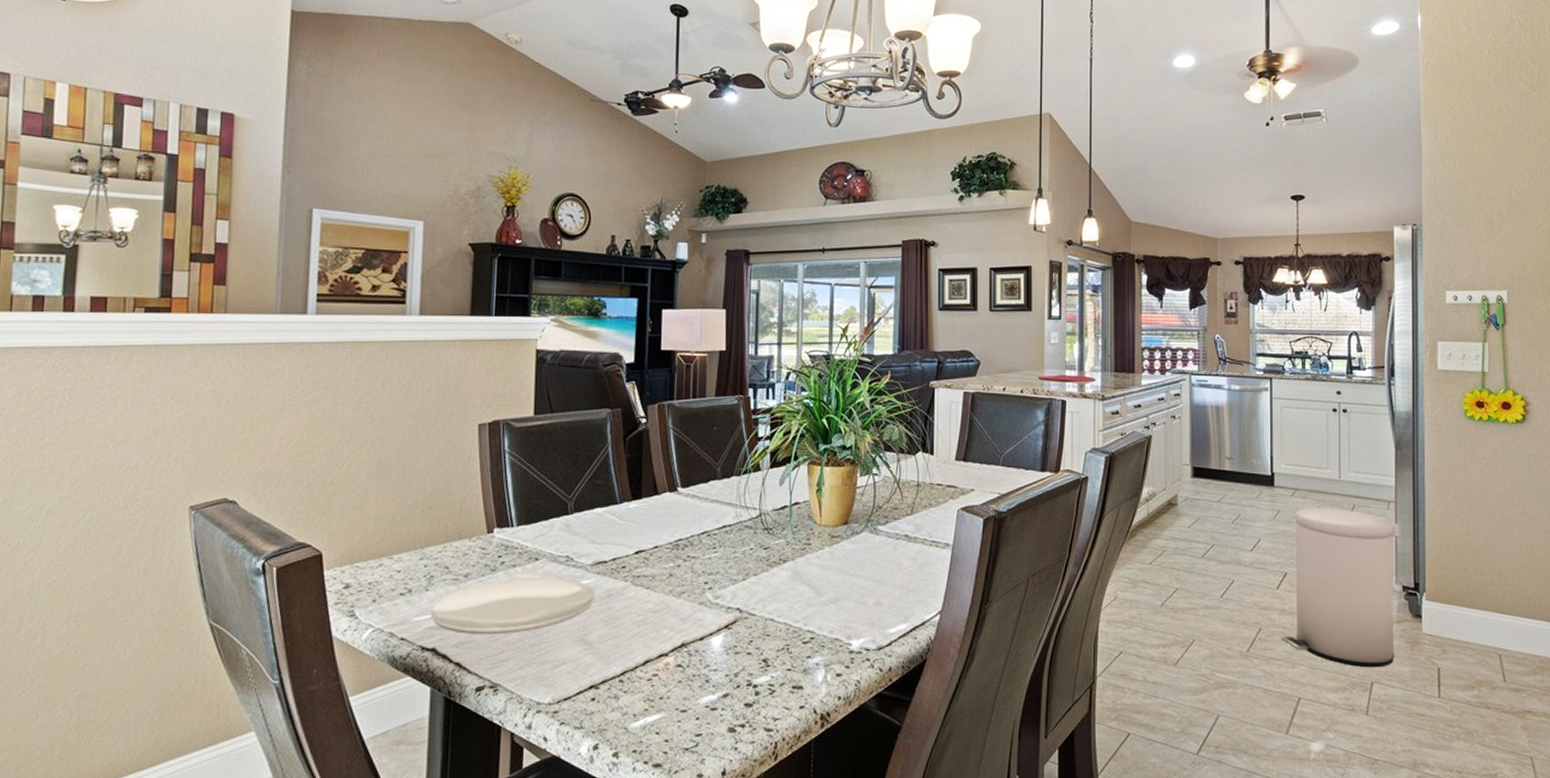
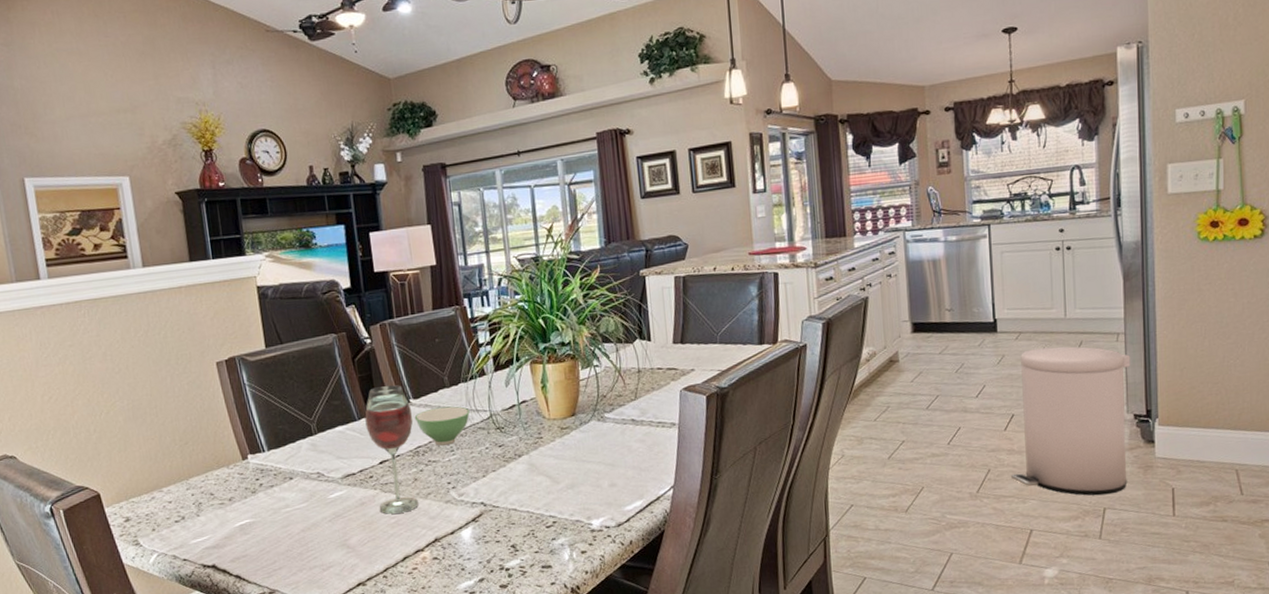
plate: present [430,577,596,635] -> none [204,492,351,550]
wineglass: none [626,470,678,610] -> present [364,385,419,514]
bowl: none [679,500,738,541] -> present [414,406,470,446]

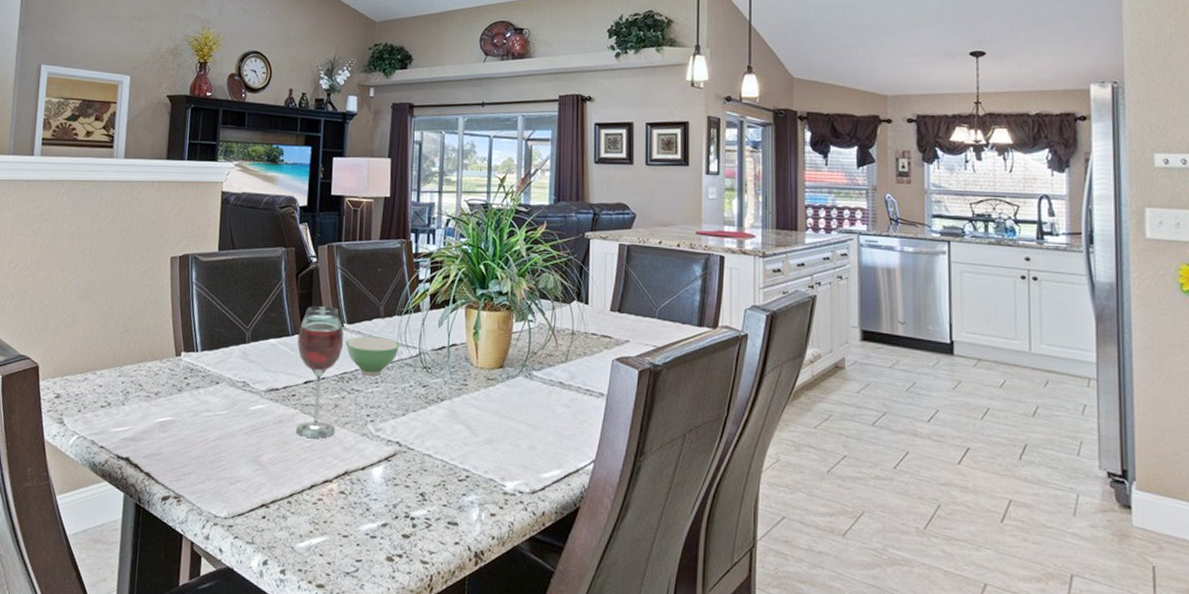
pedal bin: present [1011,346,1131,496] -> none [964,379,1104,560]

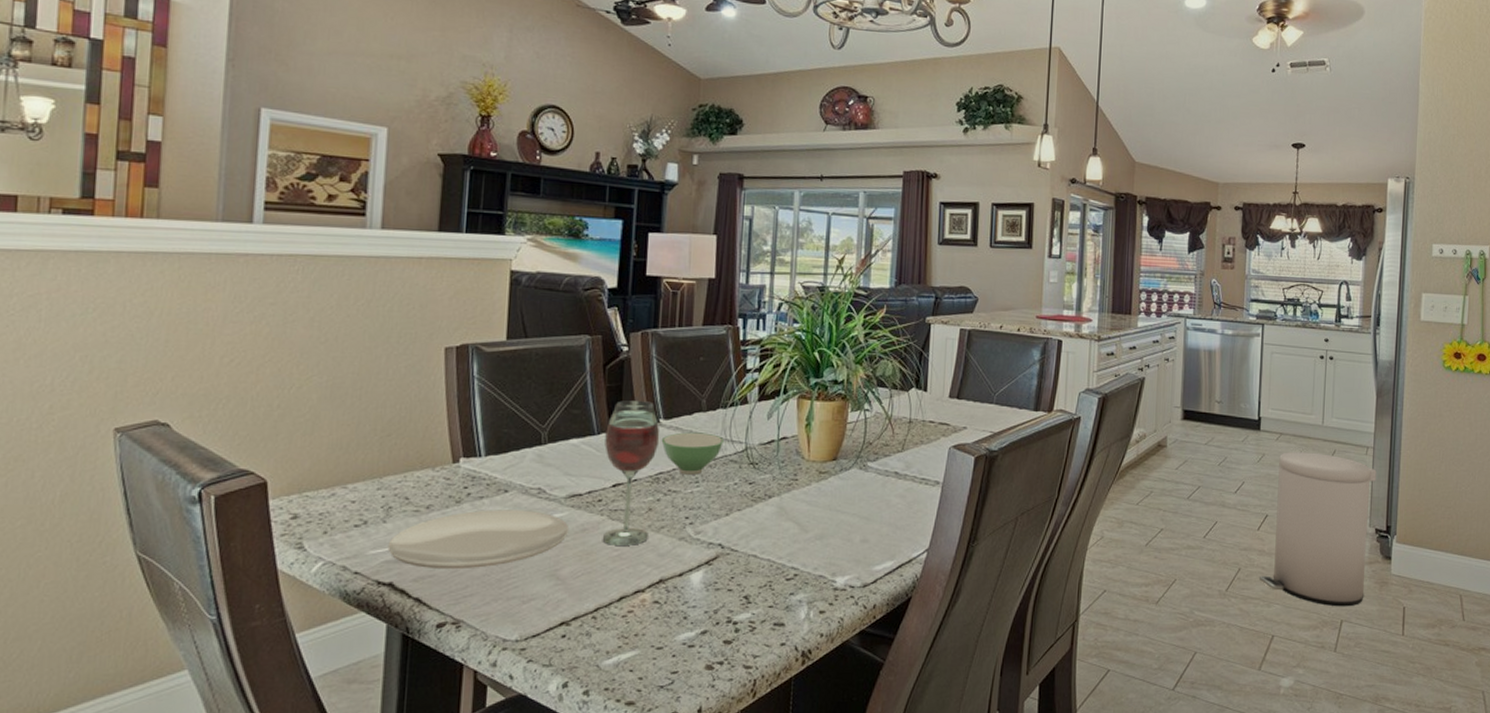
plate: none [125,398,269,450] -> present [387,509,570,570]
pedal bin: none [964,379,1104,560] -> present [1259,452,1377,607]

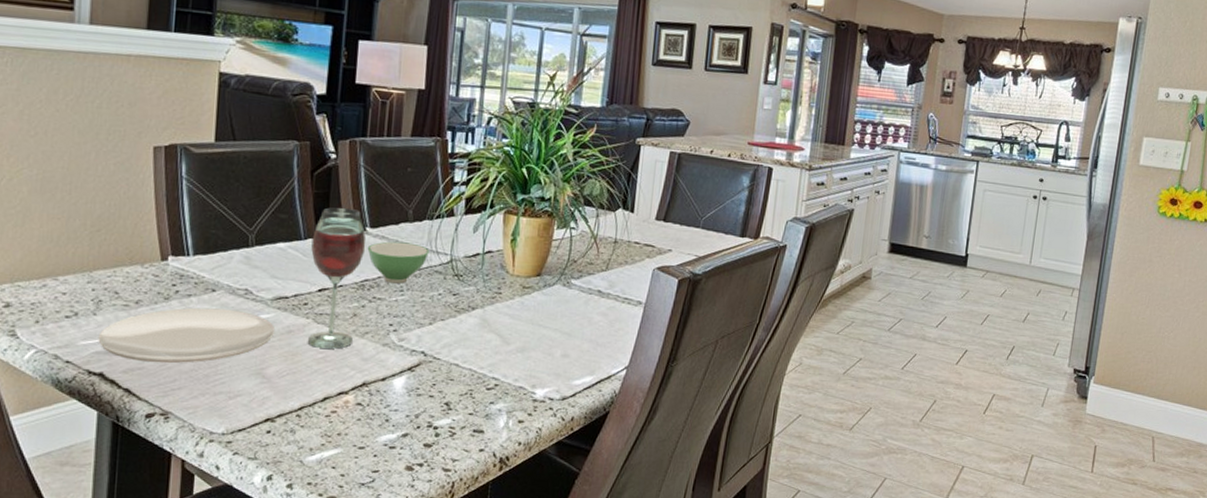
pedal bin: present [1259,452,1377,607] -> none [954,289,1081,443]

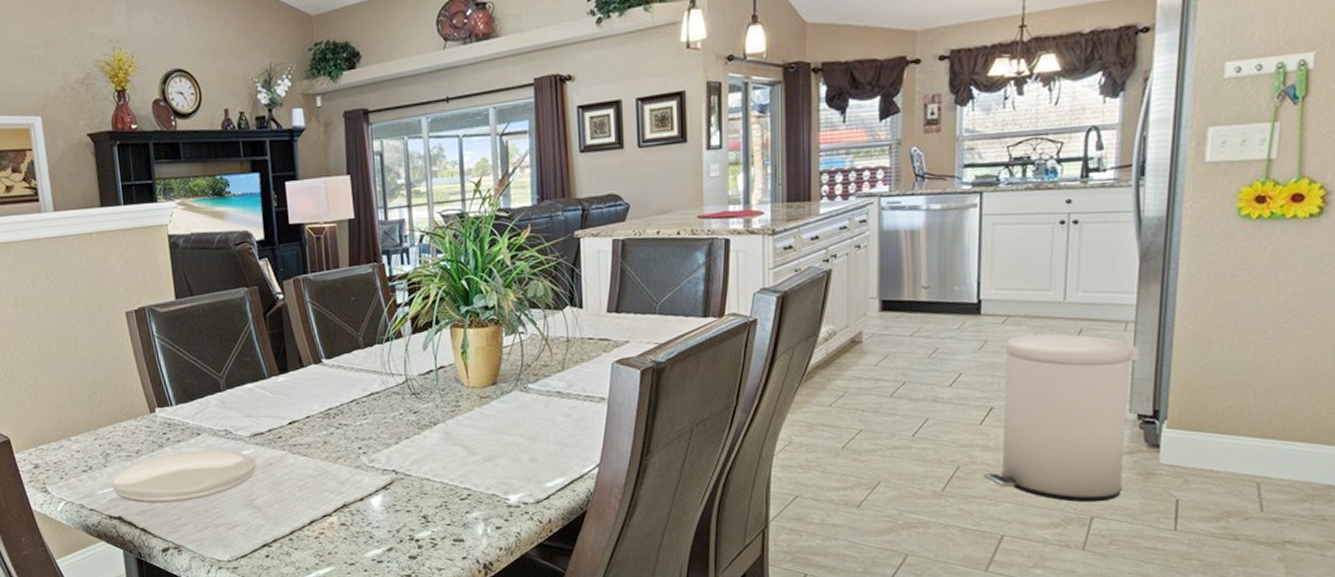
wineglass: present [307,207,367,349] -> none [275,344,327,476]
bowl: present [367,241,429,284] -> none [326,368,384,409]
pedal bin: none [954,289,1081,443] -> present [984,333,1140,502]

